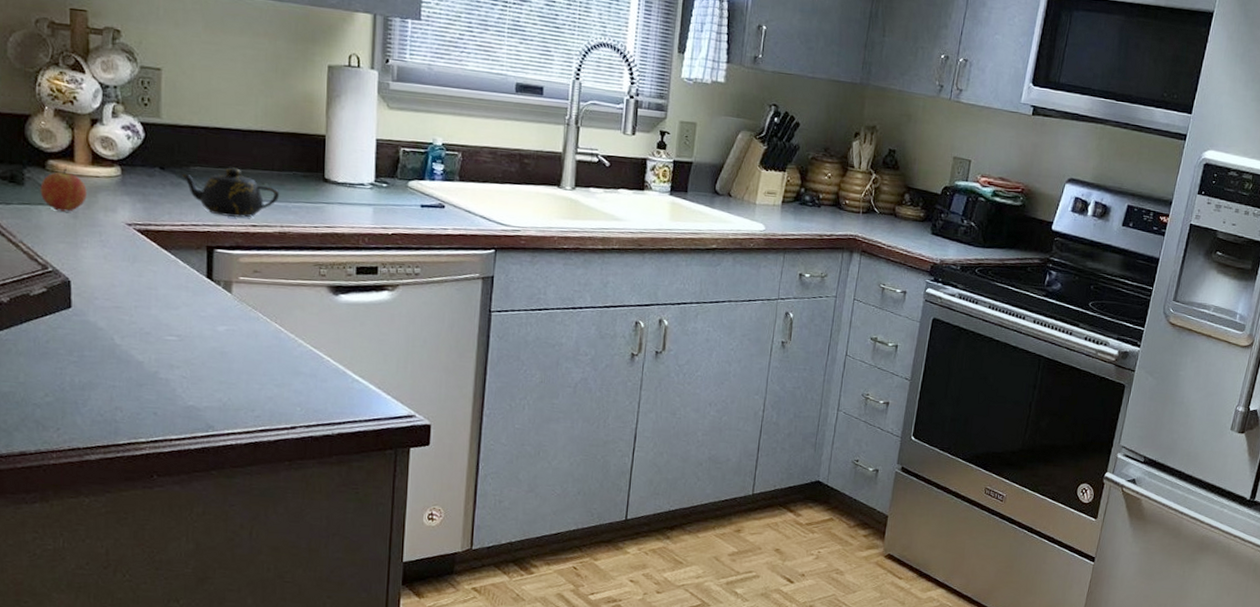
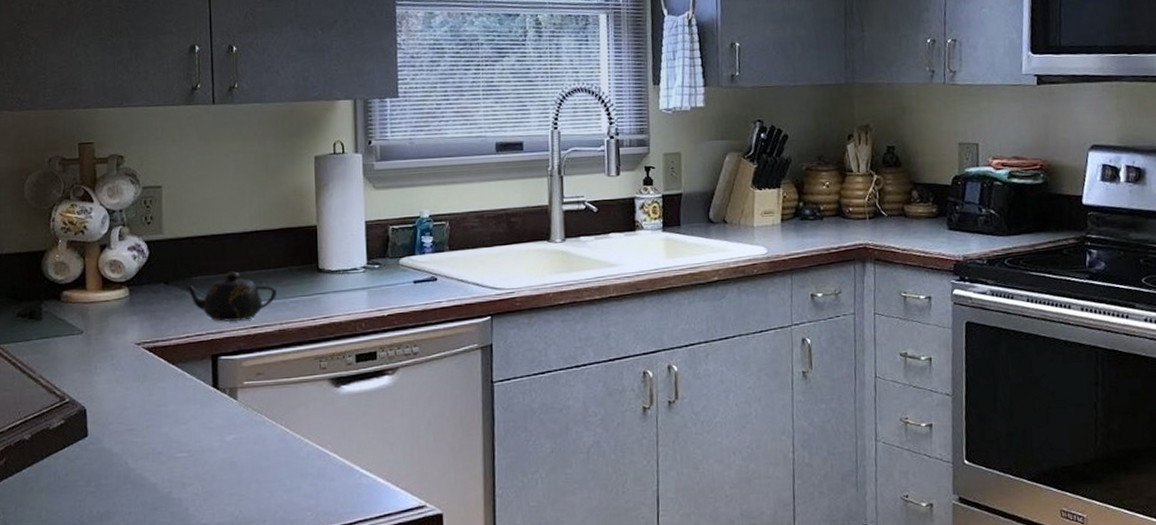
fruit: present [40,167,87,212] -> none [56,296,99,341]

